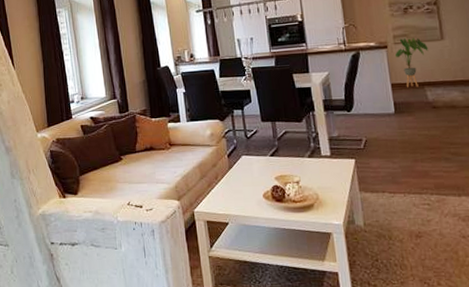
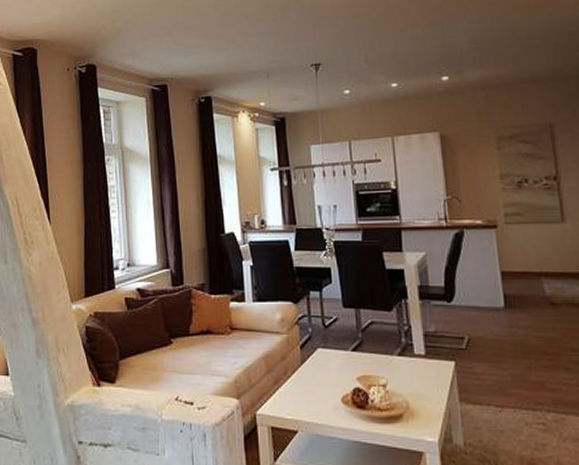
house plant: present [395,38,429,88] -> none [506,218,547,278]

